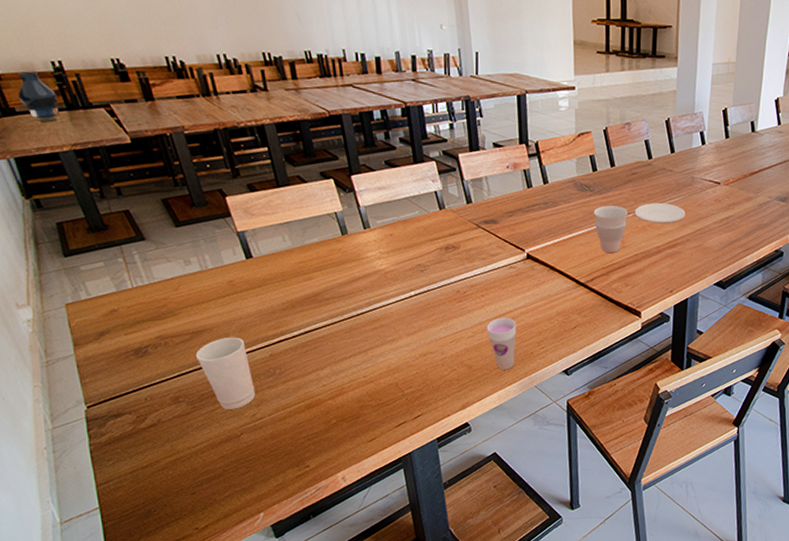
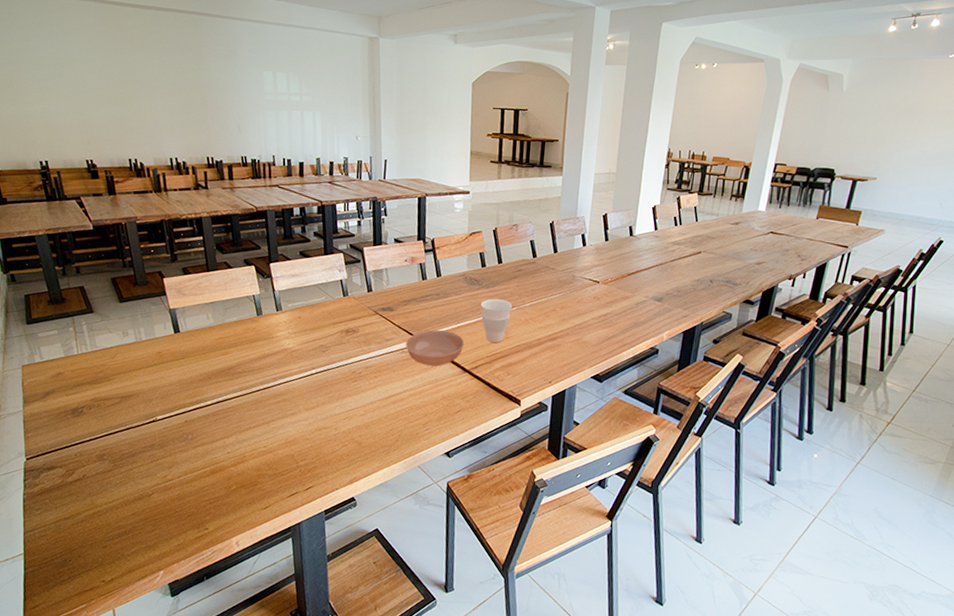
vase: present [18,71,61,123] -> none [11,168,41,211]
cup: present [195,337,256,409] -> none [122,402,169,470]
cup: present [486,317,516,370] -> none [377,398,405,449]
bowl: none [513,242,578,281] -> present [405,330,465,366]
plate: present [634,202,686,224] -> none [518,297,566,318]

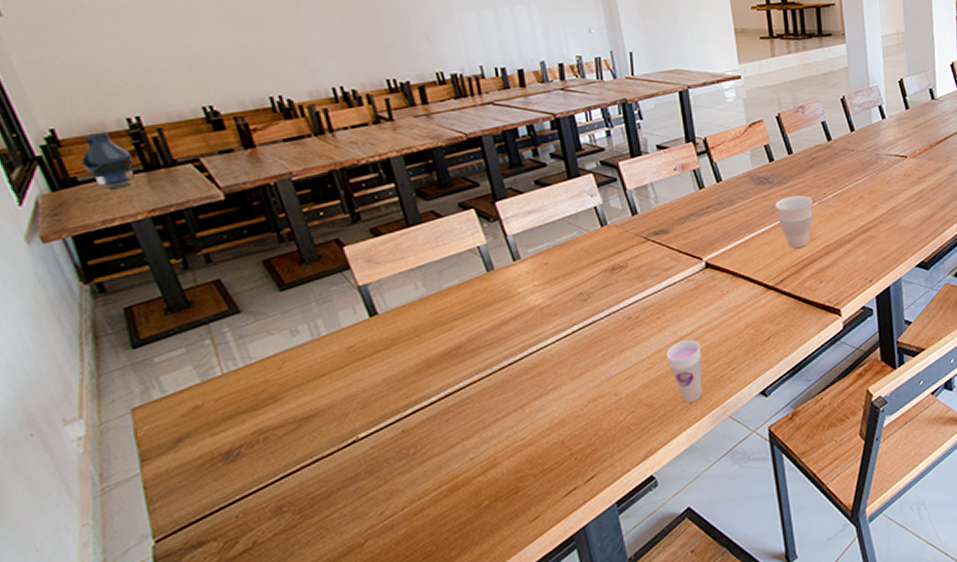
vase: none [11,168,41,211] -> present [82,132,136,190]
cup: none [377,398,405,449] -> present [666,339,703,404]
bowl: present [405,330,465,366] -> none [689,244,763,292]

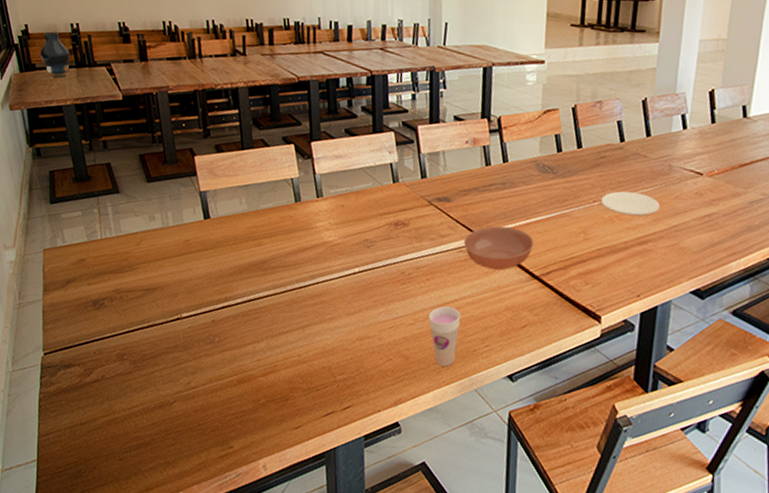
bowl: none [689,244,763,292] -> present [463,226,534,270]
cup: present [775,195,813,248] -> none [554,190,594,245]
plate: none [819,185,875,209] -> present [601,191,660,216]

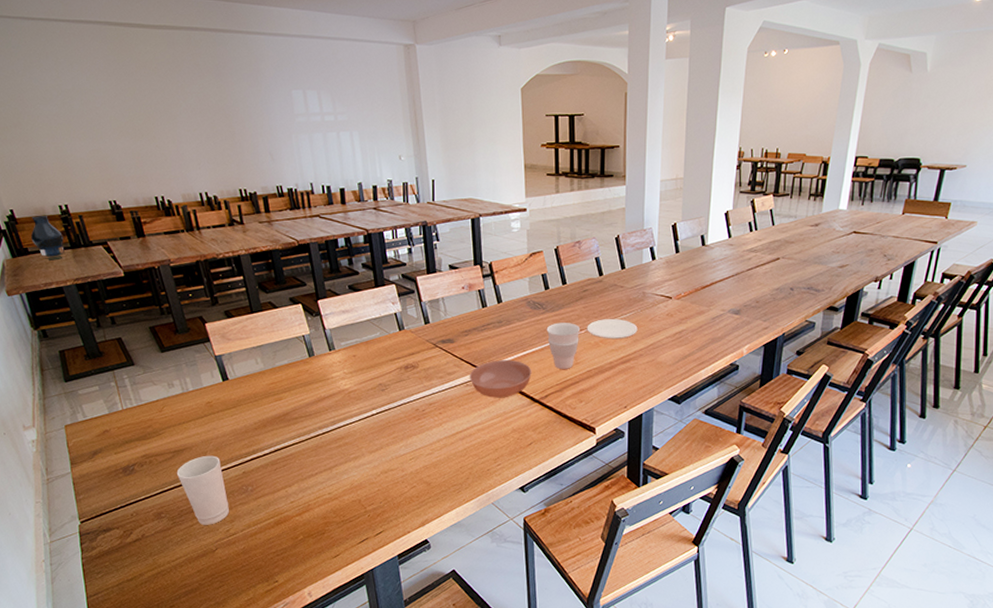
cup: none [144,297,194,375] -> present [176,455,230,525]
cup: present [428,306,461,367] -> none [444,435,473,487]
cup: none [554,190,594,245] -> present [546,322,581,369]

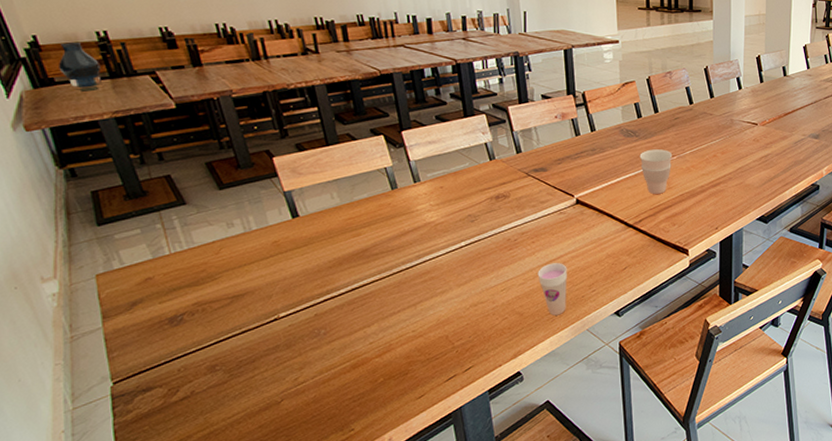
cup: present [176,455,230,525] -> none [235,298,299,375]
cup: none [444,435,473,487] -> present [537,263,567,316]
bowl: present [469,360,532,398] -> none [562,187,626,225]
plate: present [587,318,638,340] -> none [678,144,727,164]

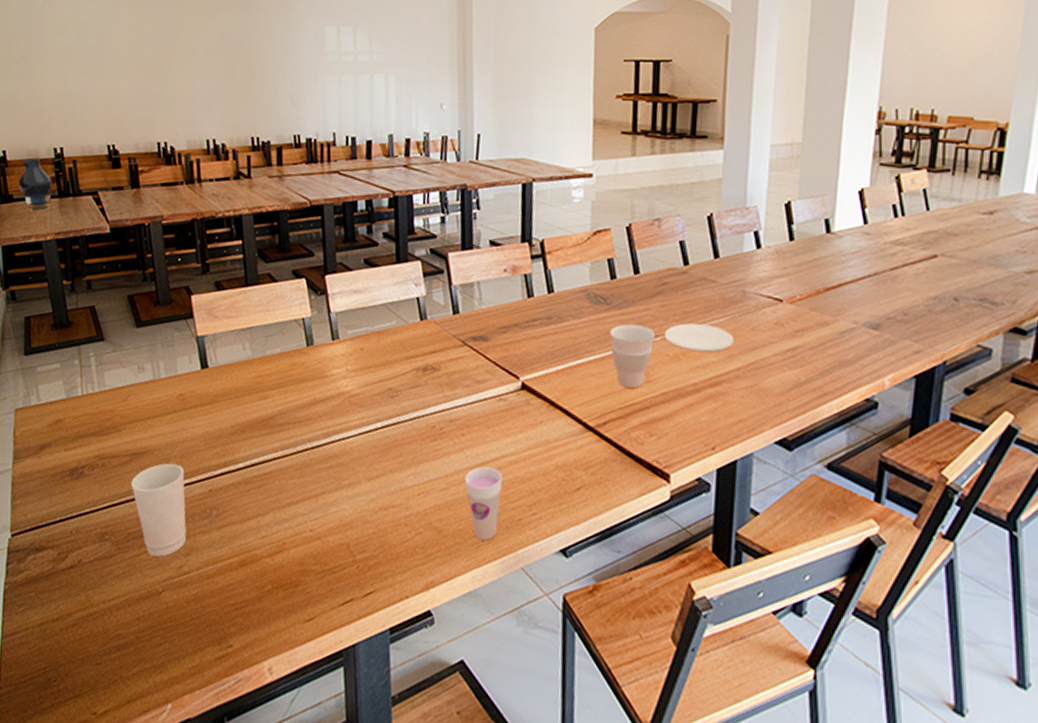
cup: none [235,298,299,375] -> present [130,463,187,557]
plate: none [678,144,727,164] -> present [664,323,734,353]

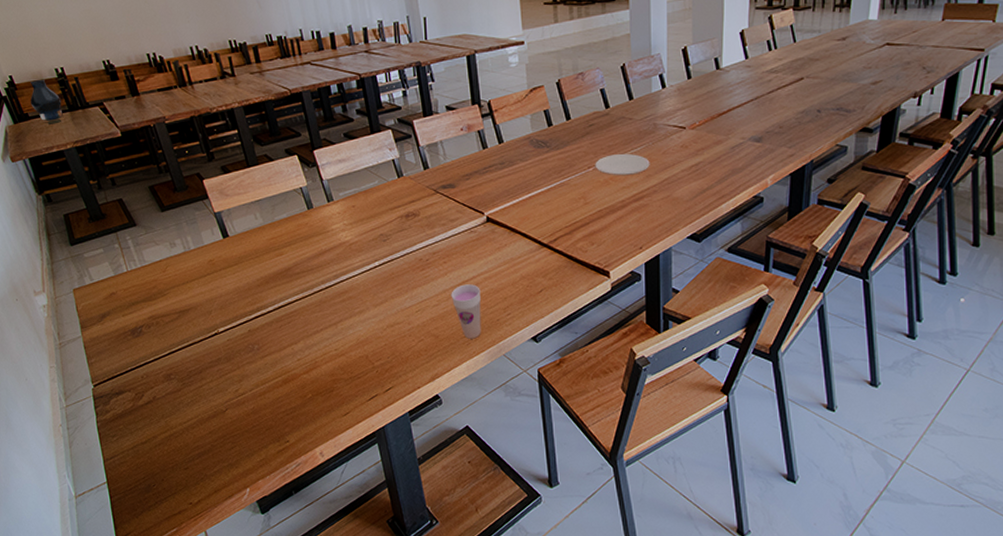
cup: present [130,463,187,557] -> none [183,314,238,385]
cup: present [609,324,656,388] -> none [552,160,588,210]

